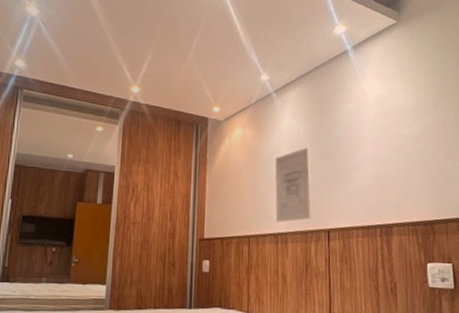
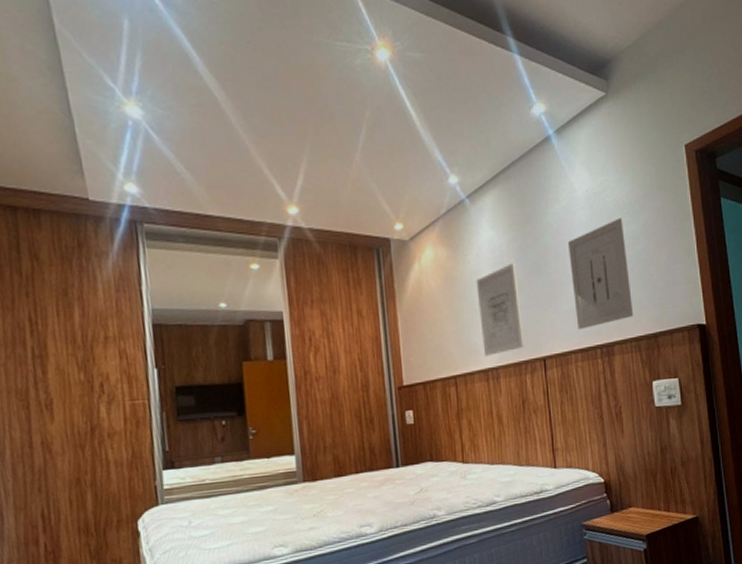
wall art: none [356,120,412,210] -> present [567,218,634,330]

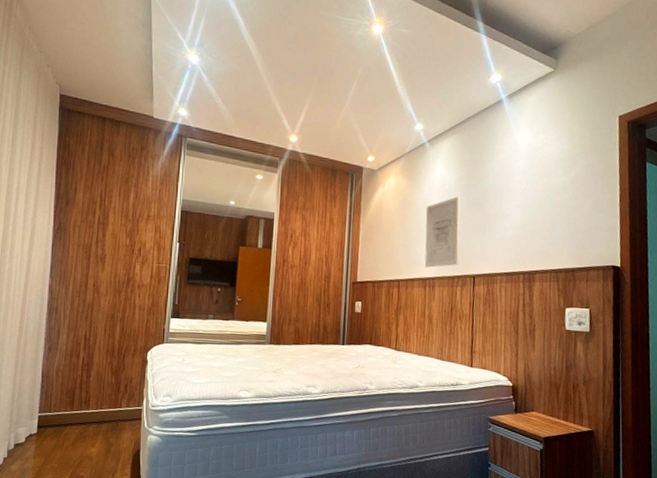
wall art: present [567,218,634,330] -> none [505,170,556,257]

